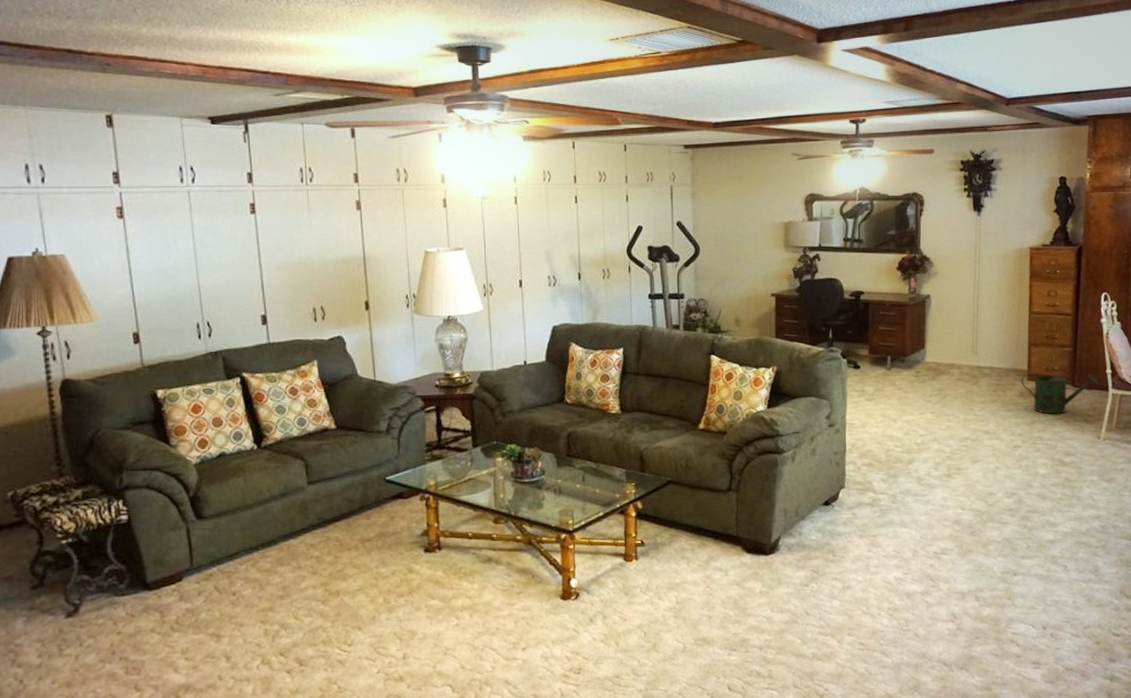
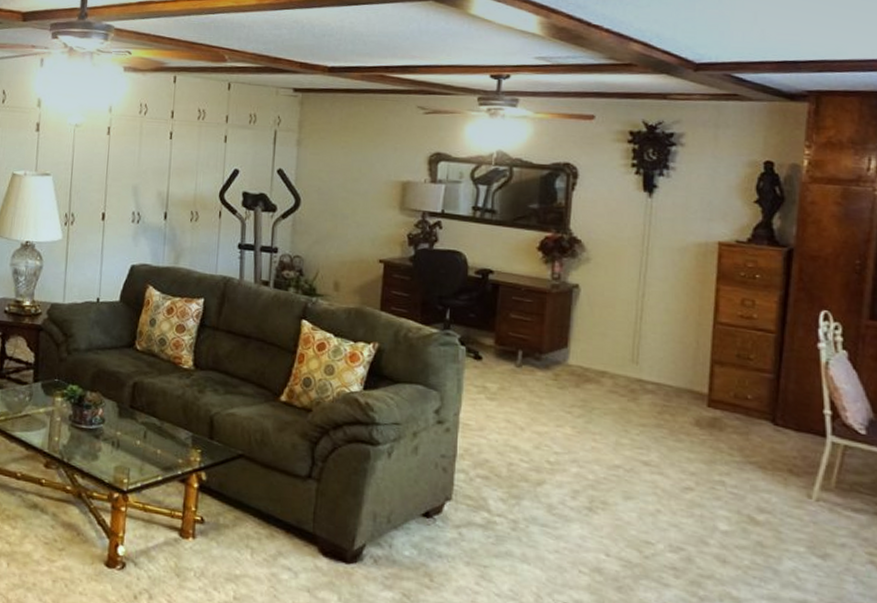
watering can: present [1021,374,1099,414] -> none [698,398,812,457]

